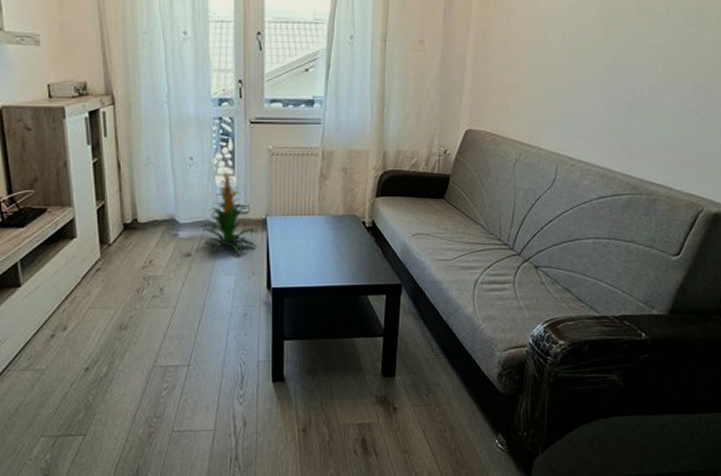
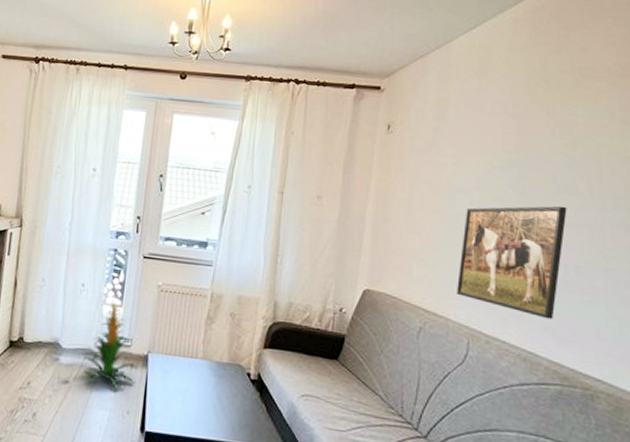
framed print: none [548,29,647,138] -> present [457,206,567,320]

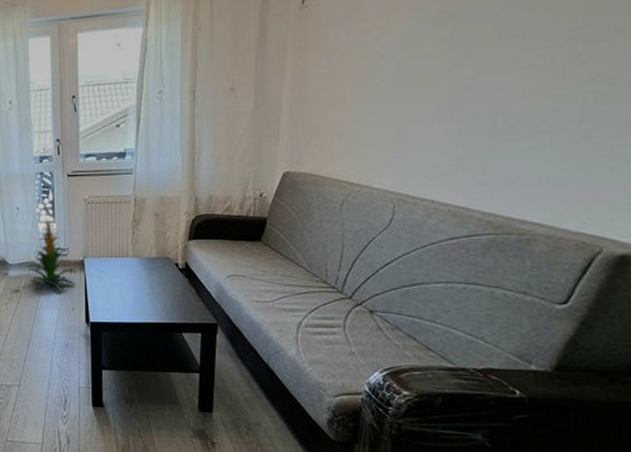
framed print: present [457,206,567,320] -> none [382,50,510,172]

